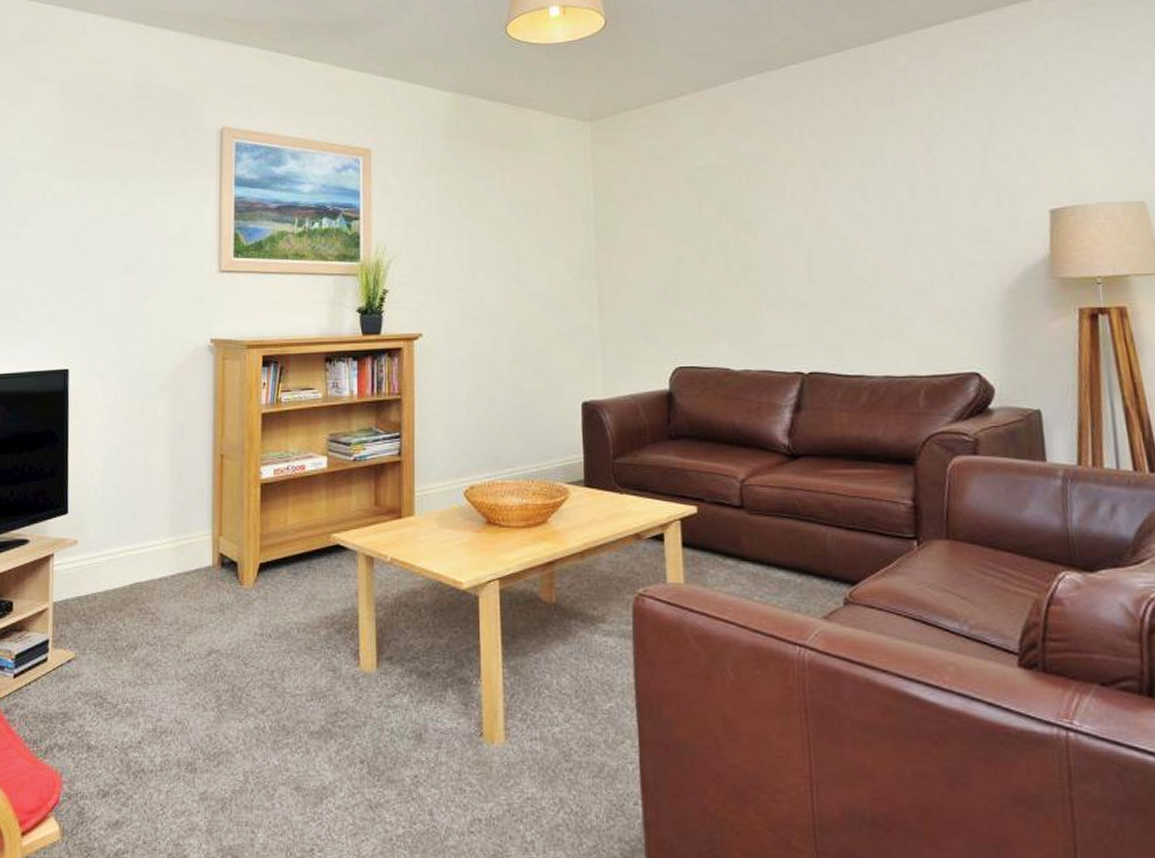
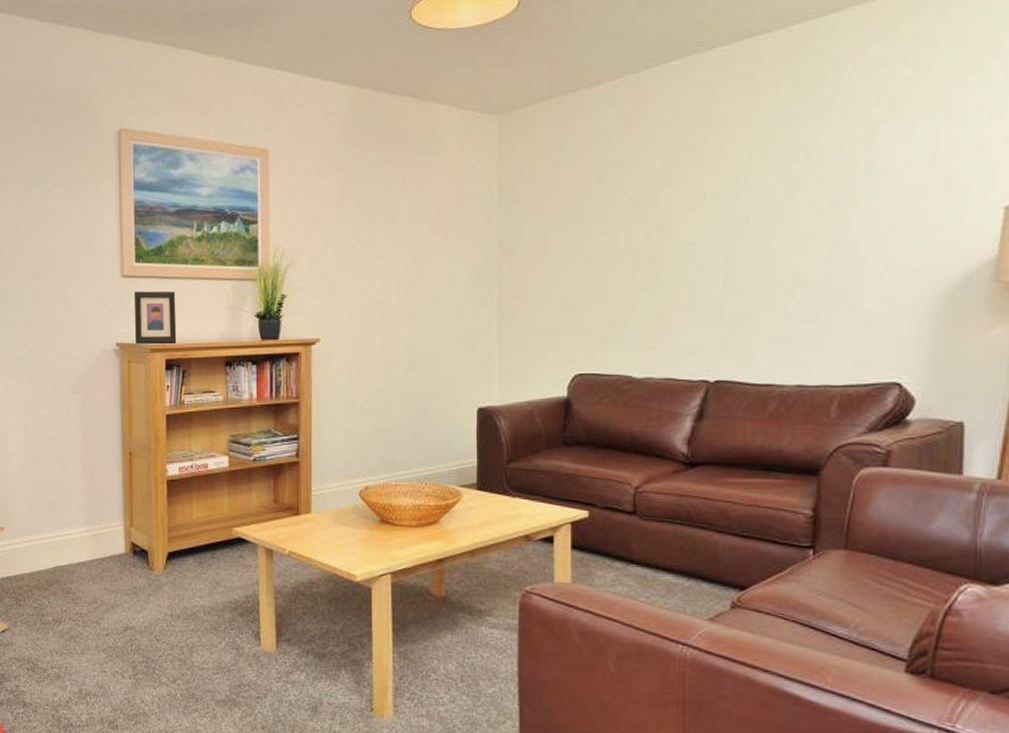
picture frame: none [230,285,275,341] -> present [133,290,177,345]

